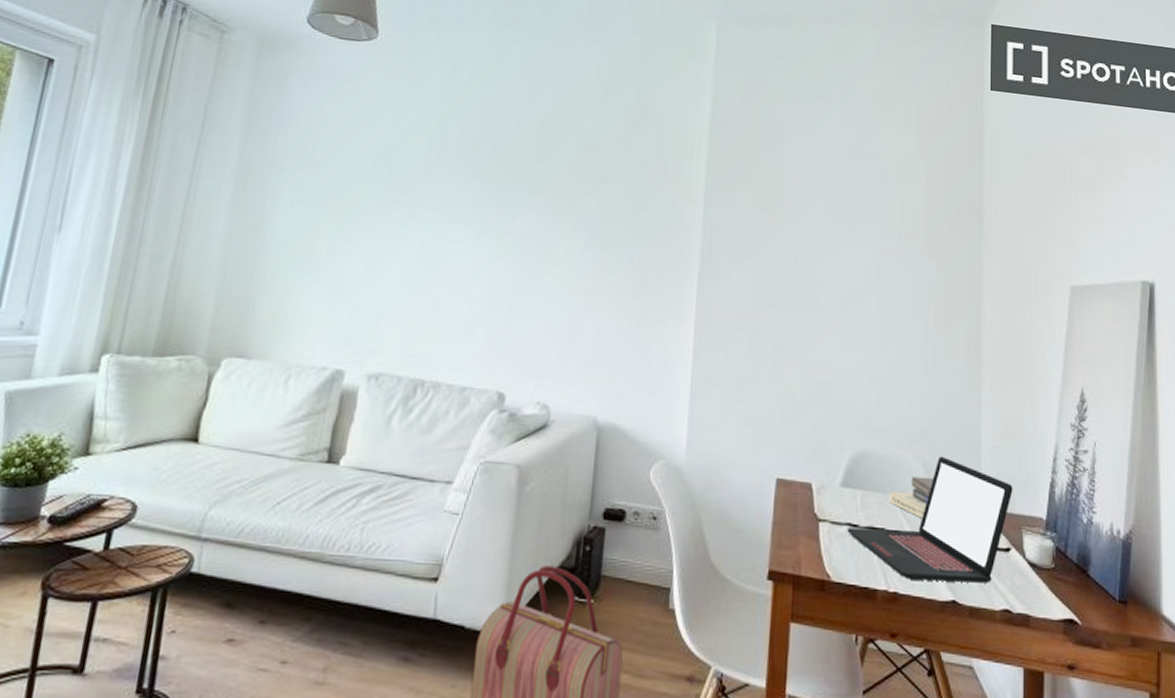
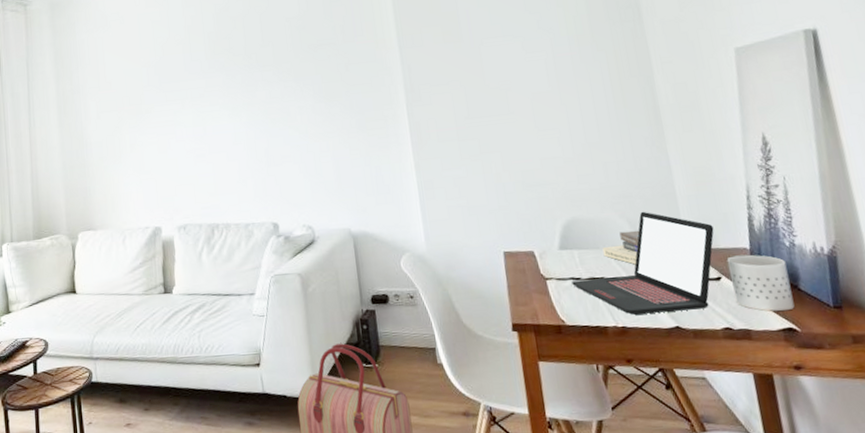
mug: none [1020,525,1080,599] -> present [726,254,795,312]

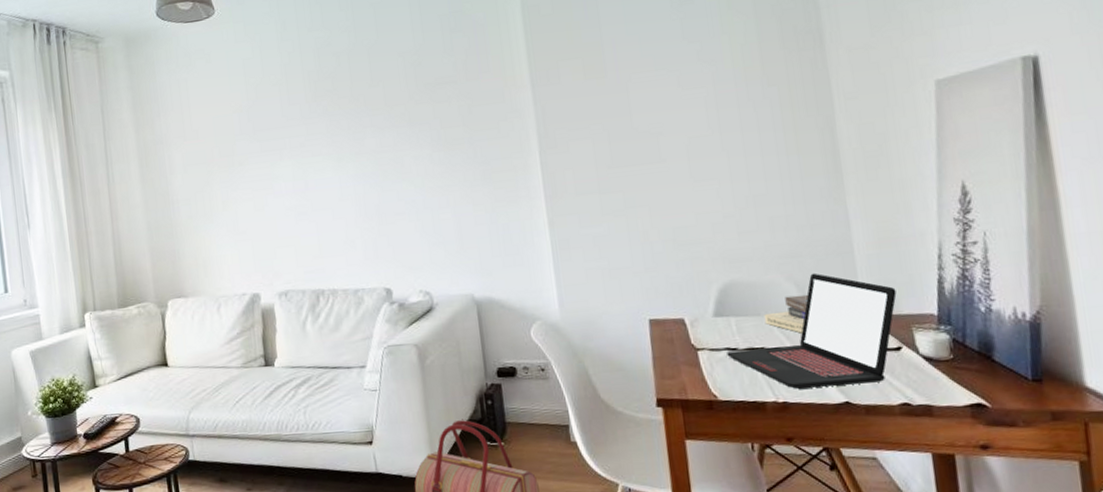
mug: present [726,254,795,312] -> none [909,321,986,386]

